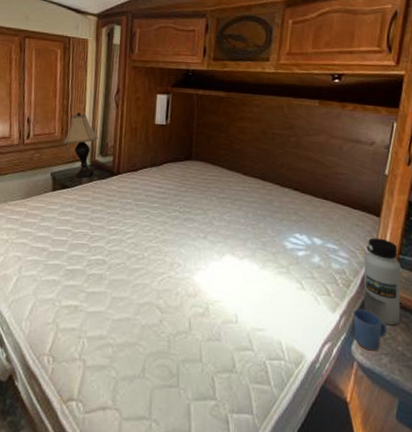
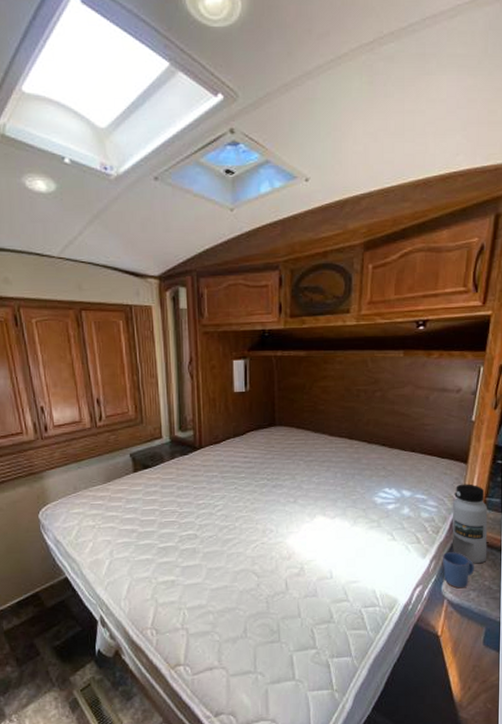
lamp: present [63,112,98,178] -> none [139,388,175,456]

